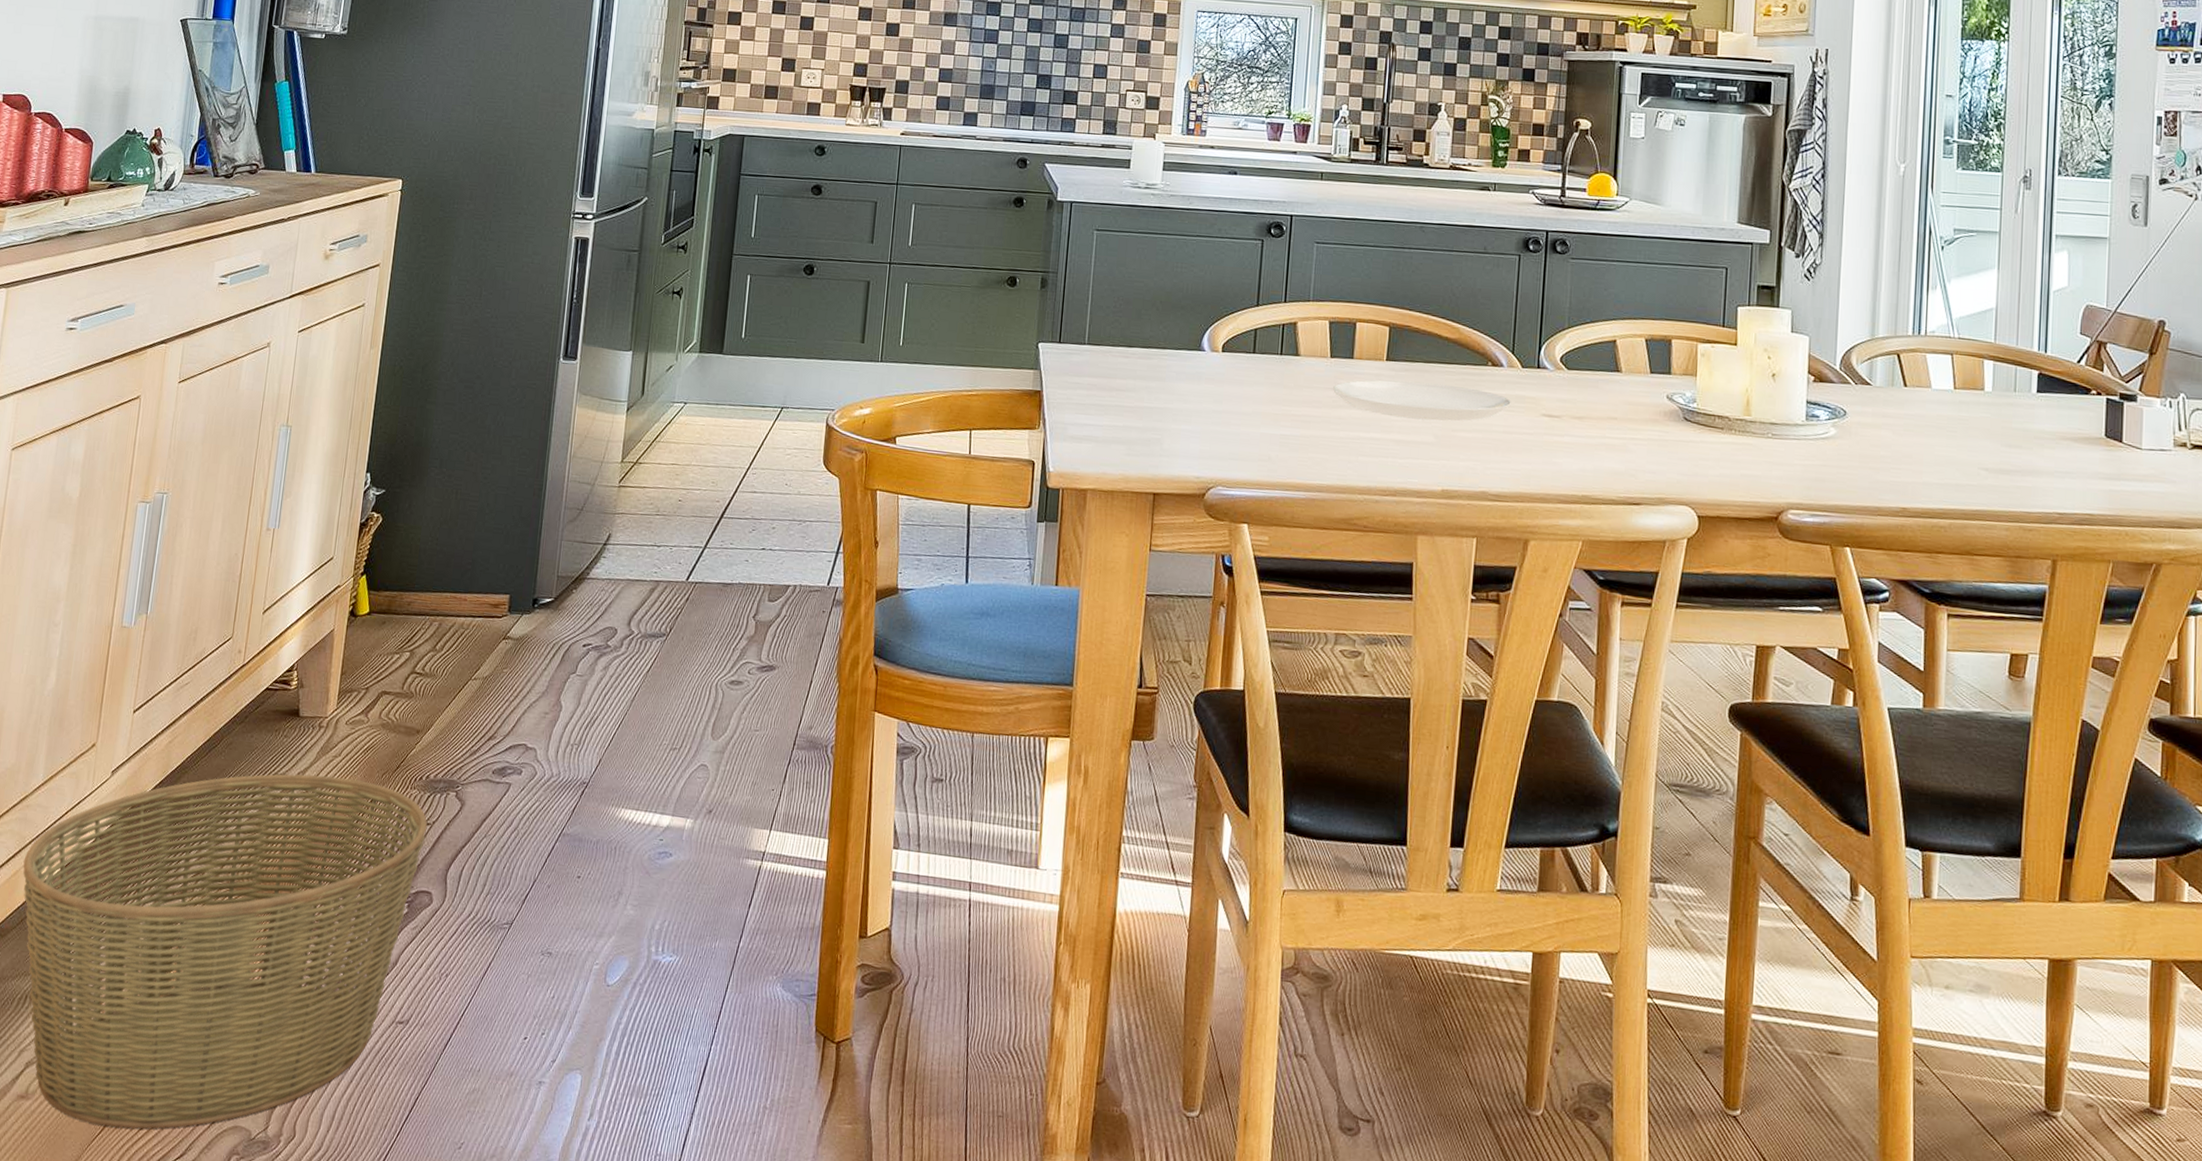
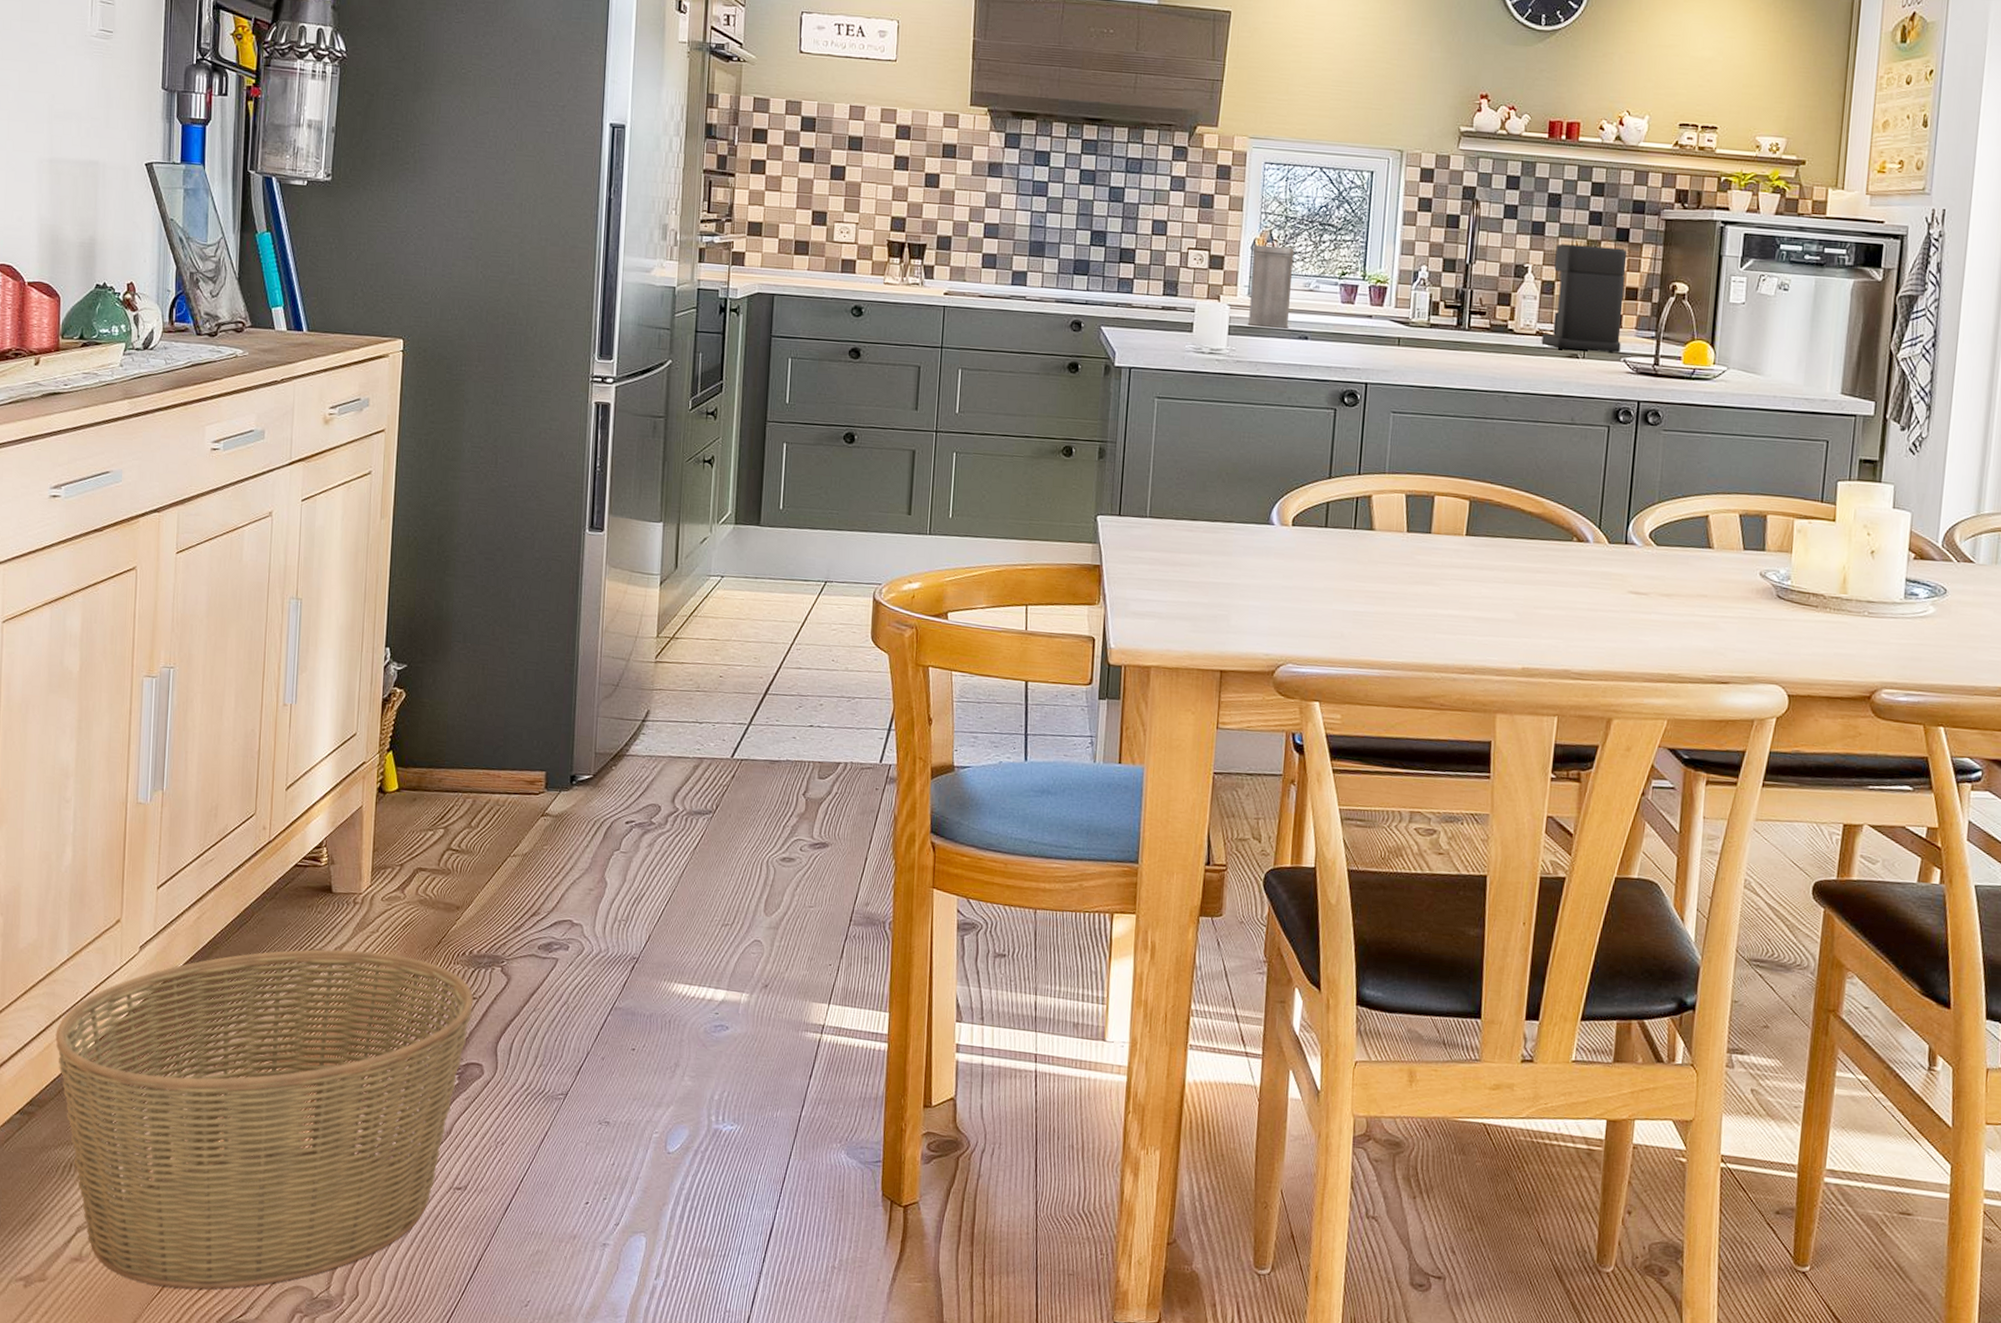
canister: none [1180,86,1225,165] -> present [1247,244,1295,330]
plate: present [1332,380,1511,422] -> none [1408,555,1597,599]
coffee maker: none [1455,83,1533,186] -> present [1541,243,1628,354]

